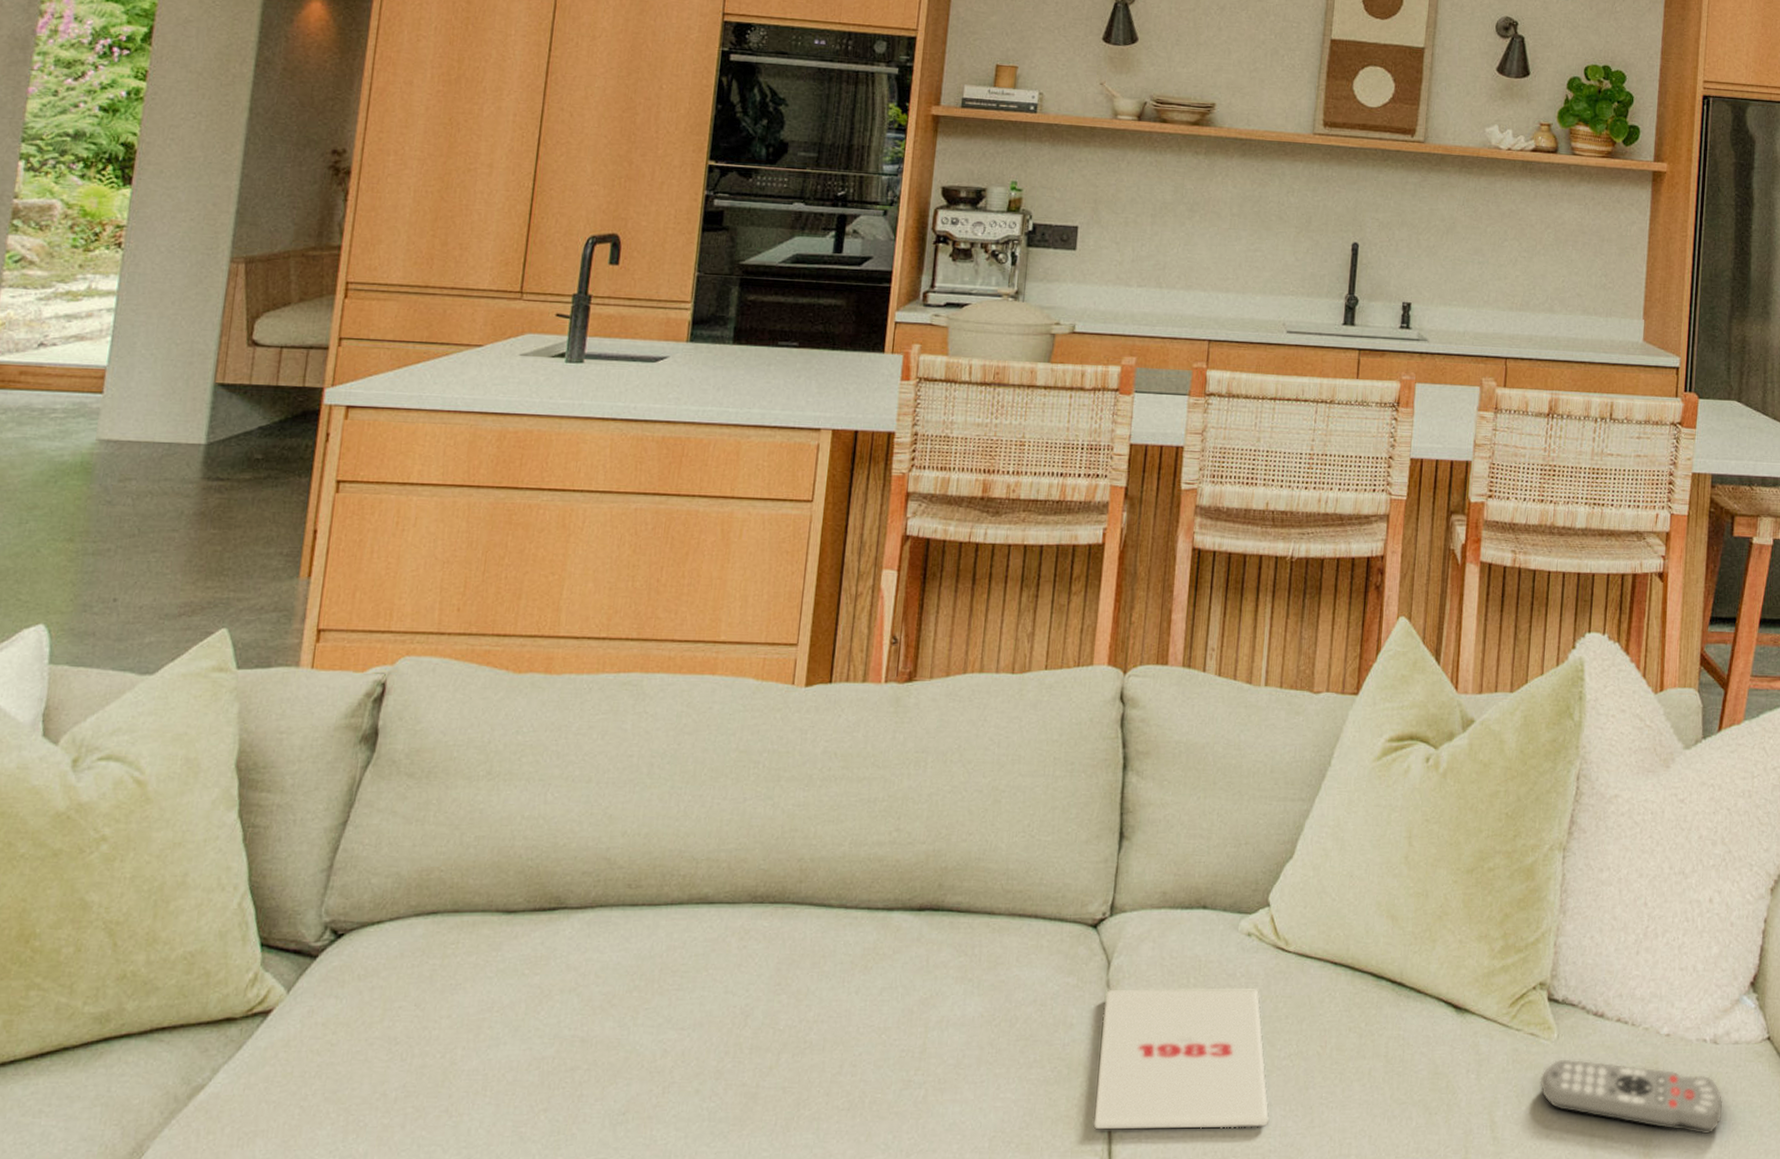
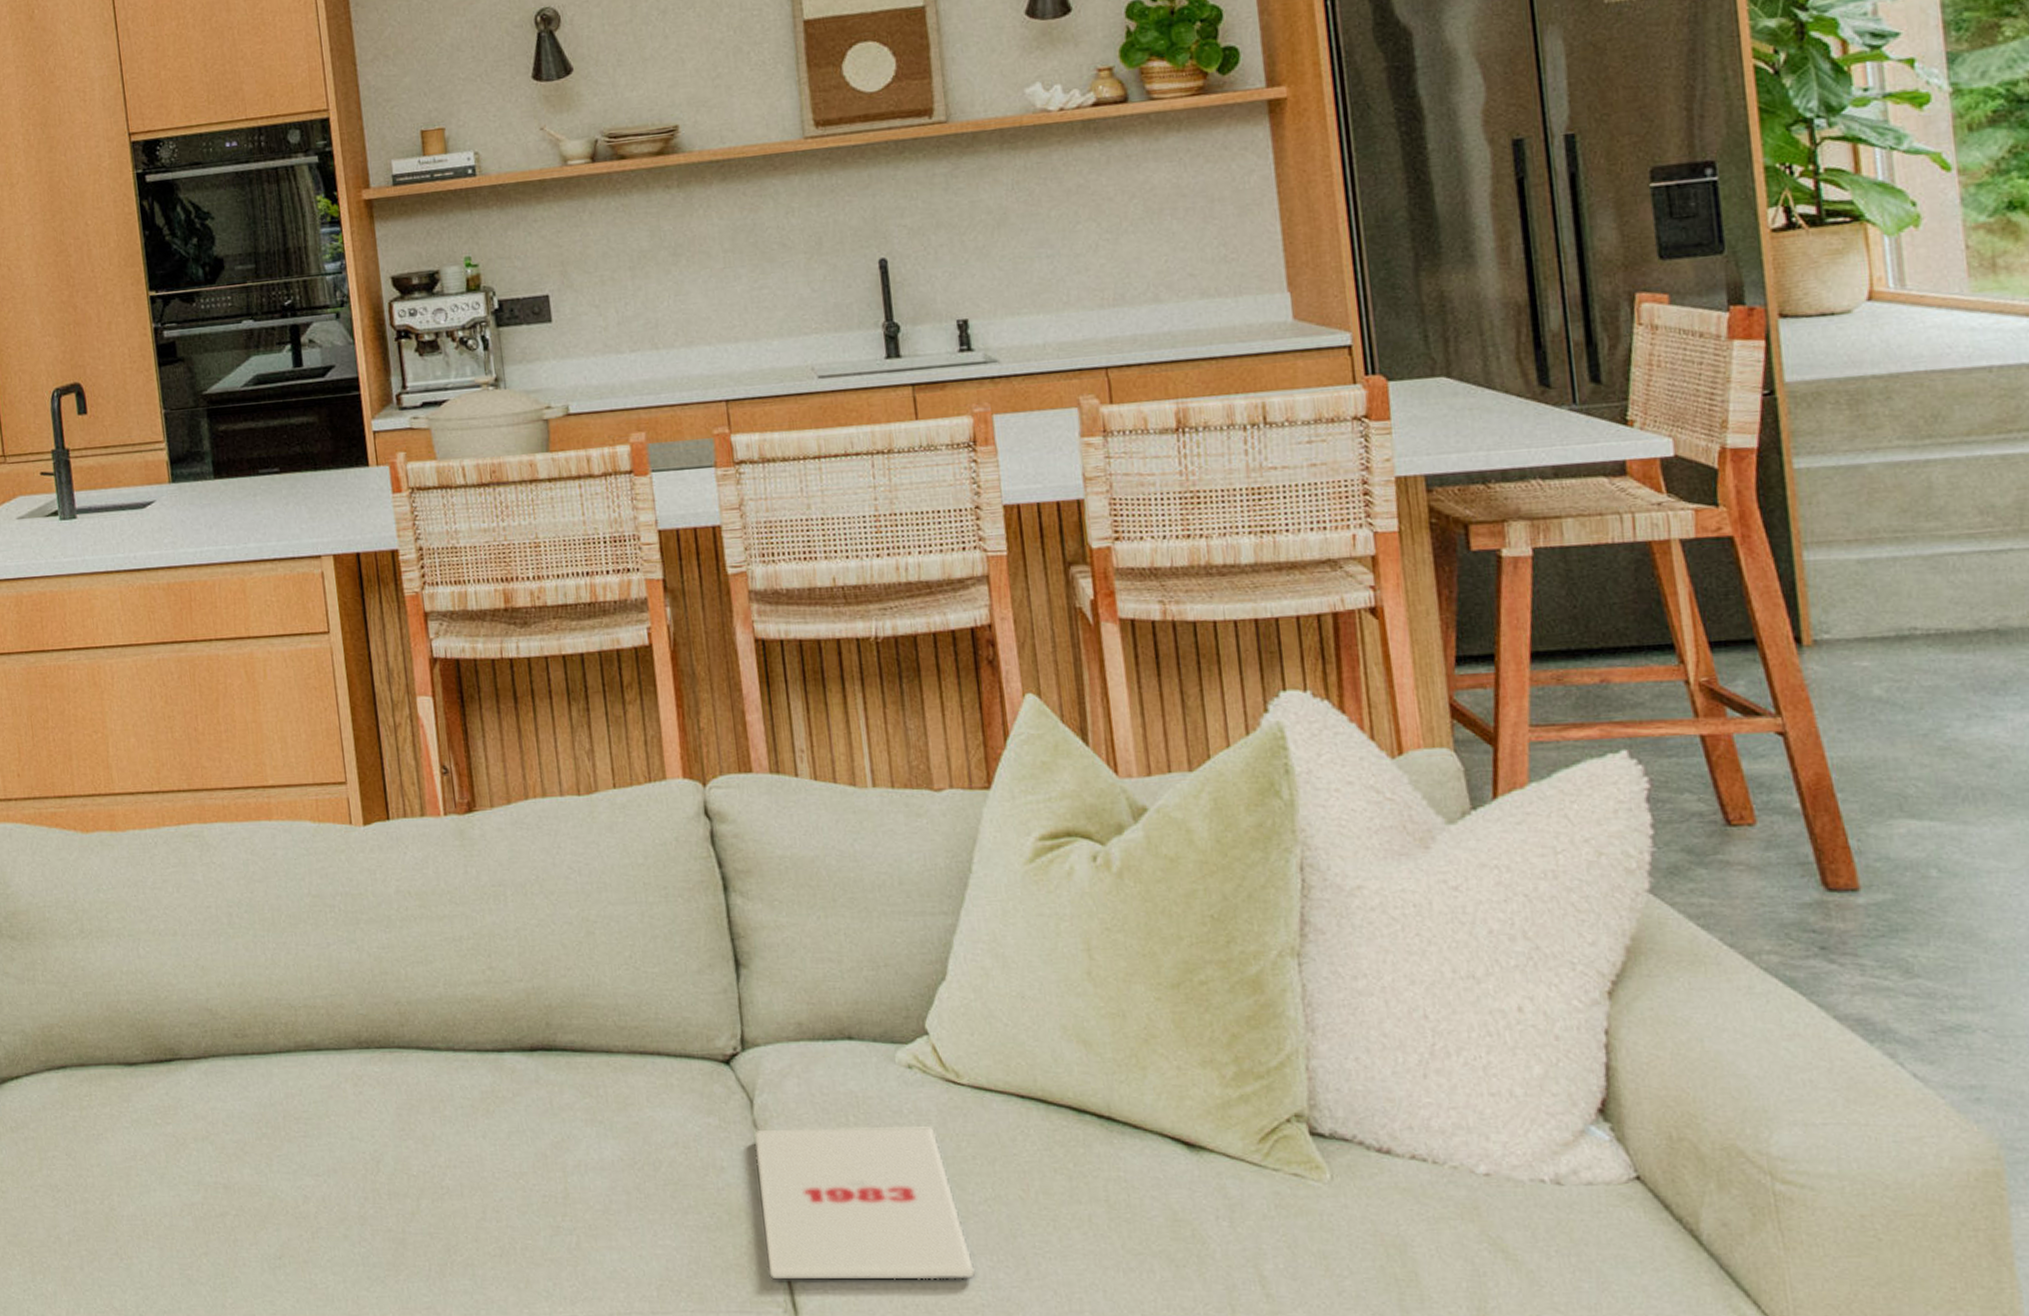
remote control: present [1540,1059,1723,1135] -> none [1316,1203,1585,1295]

